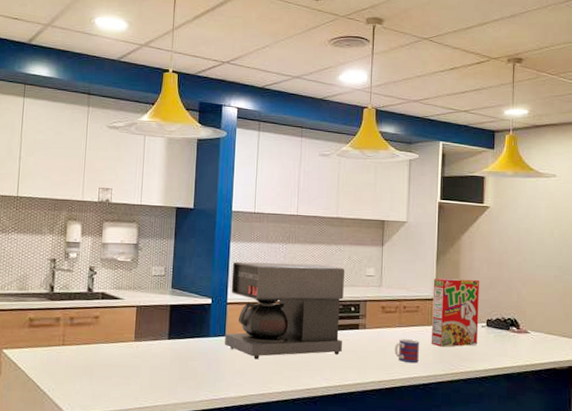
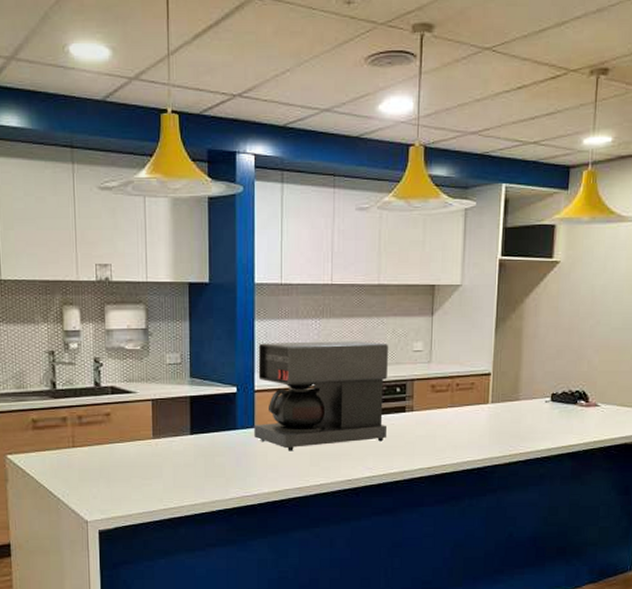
mug: present [394,339,419,363] -> none [445,420,474,445]
cereal box: present [431,278,480,347] -> none [487,348,546,427]

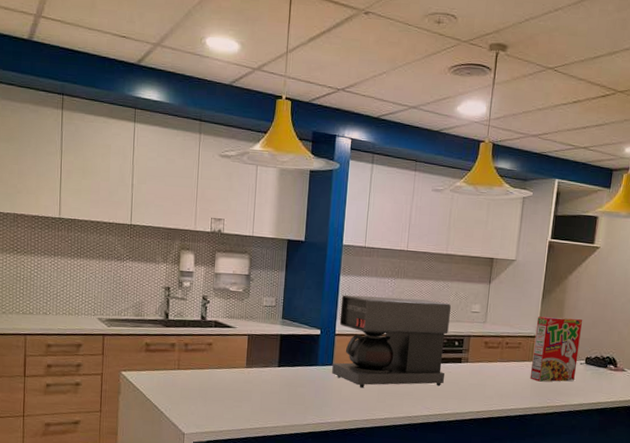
cereal box: none [487,348,546,427] -> present [529,316,583,382]

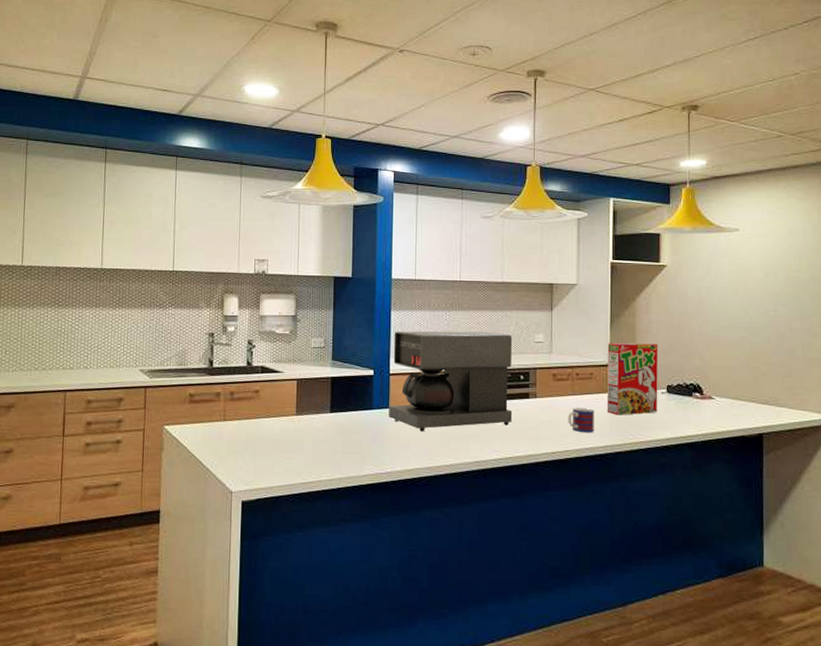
mug: none [494,373,518,395] -> present [568,408,594,432]

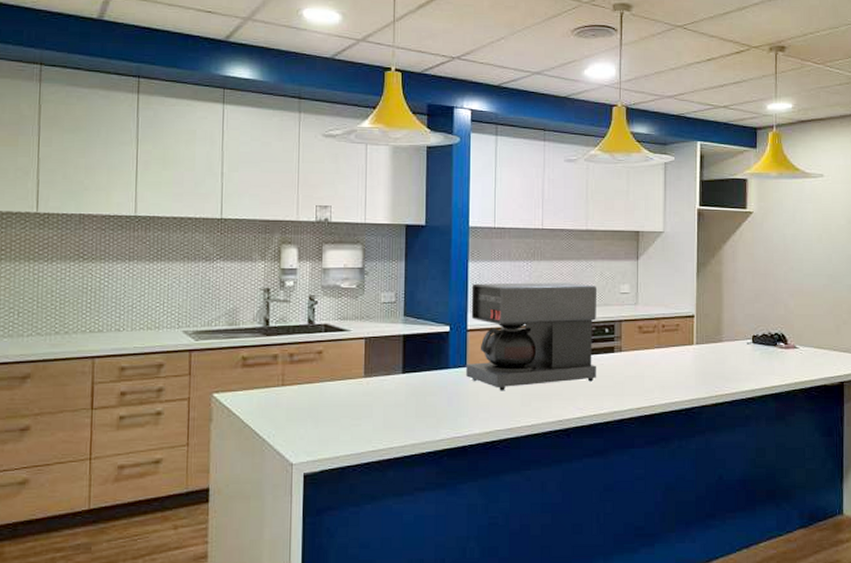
mug: present [568,408,594,432] -> none [653,361,680,386]
cereal box: present [606,342,659,415] -> none [692,292,744,368]

